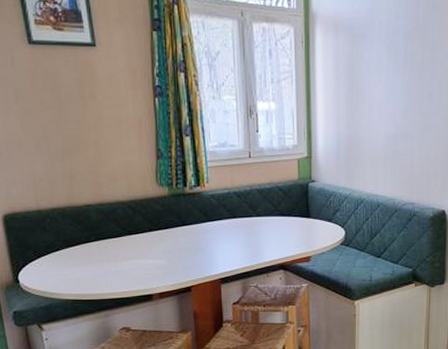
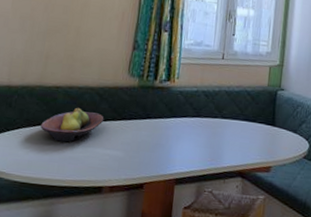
fruit bowl: none [79,223,141,258] -> present [40,107,104,143]

